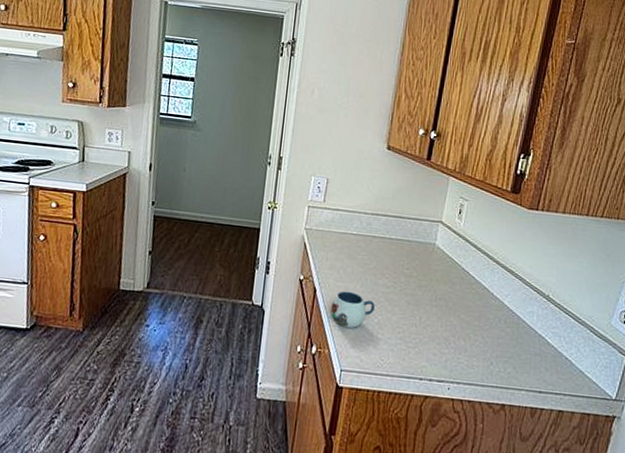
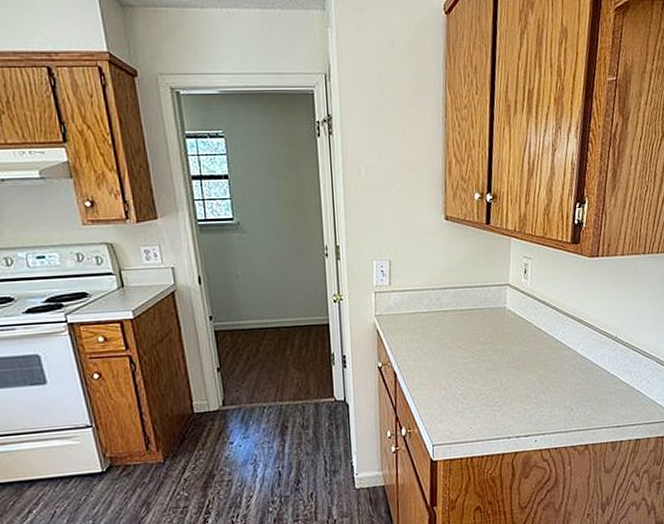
mug: present [330,291,375,328] -> none [413,369,456,404]

